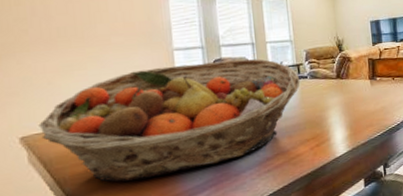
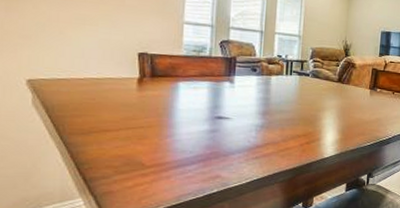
fruit basket: present [38,58,301,183] -> none [46,36,302,142]

